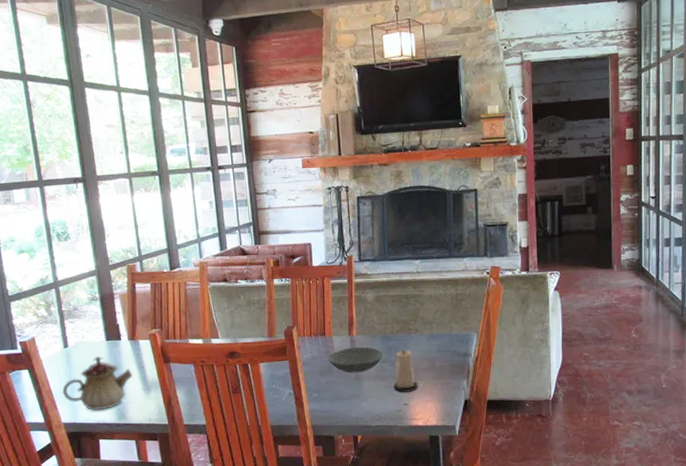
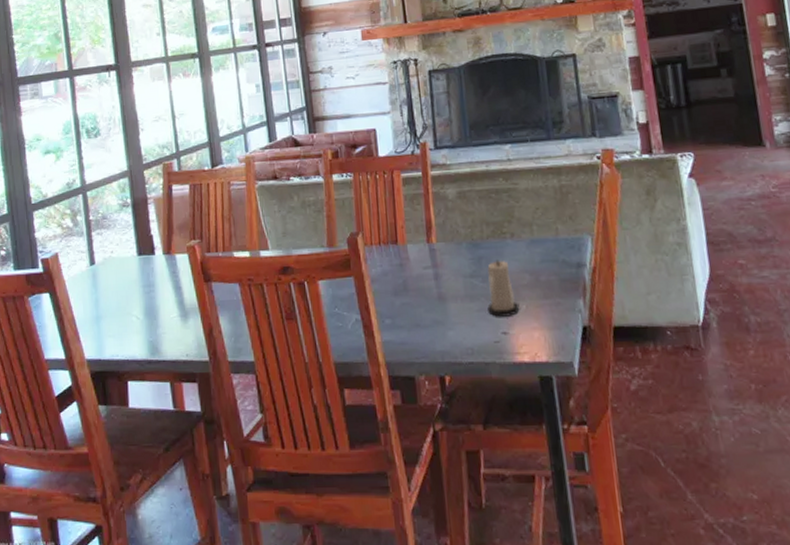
teapot: present [62,355,132,411] -> none [86,274,167,344]
bowl: present [328,347,383,373] -> none [402,257,472,292]

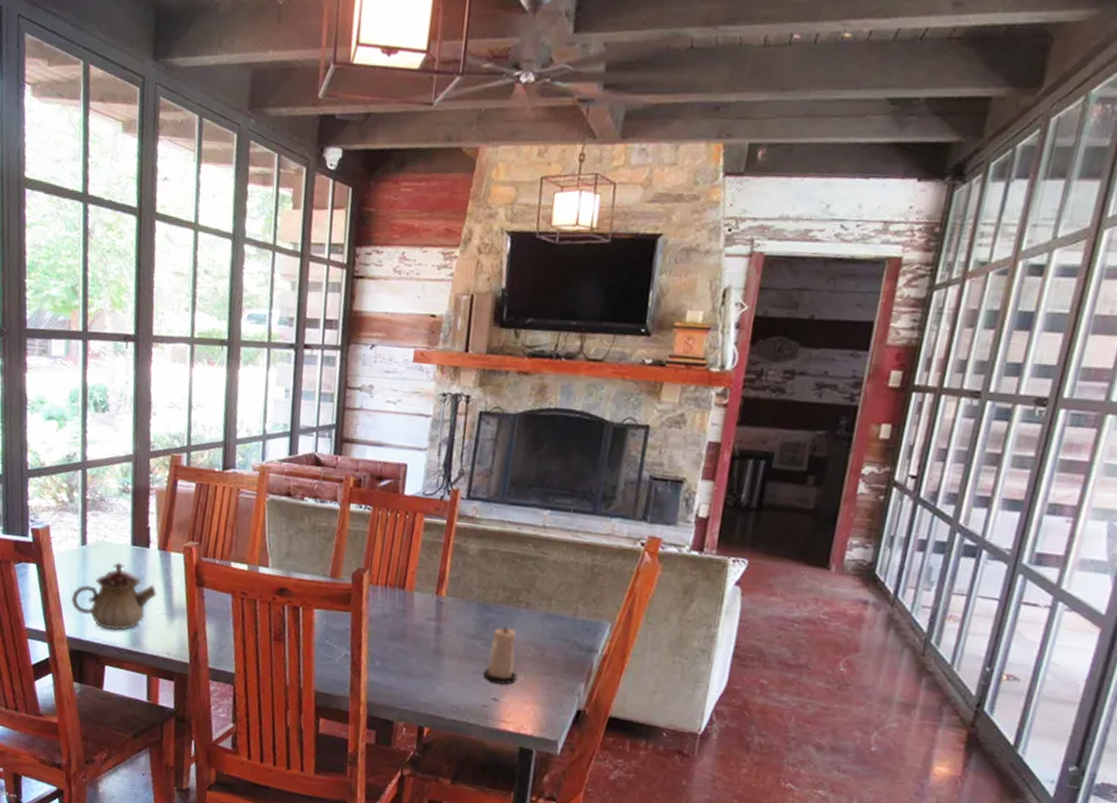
teapot: none [86,274,167,344] -> present [70,562,156,631]

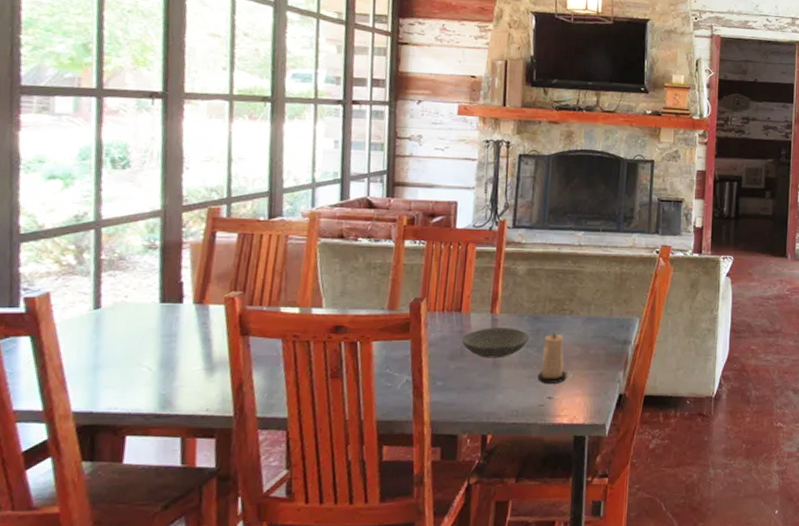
teapot: present [70,562,156,631] -> none [78,322,192,396]
bowl: none [402,610,478,647] -> present [461,328,530,358]

